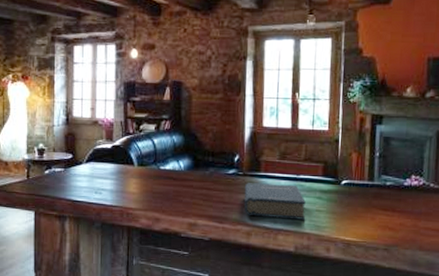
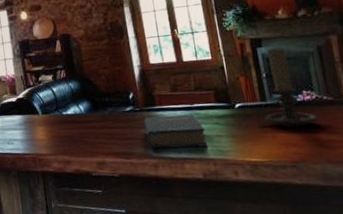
candle holder: none [358,127,420,212] -> present [255,47,318,128]

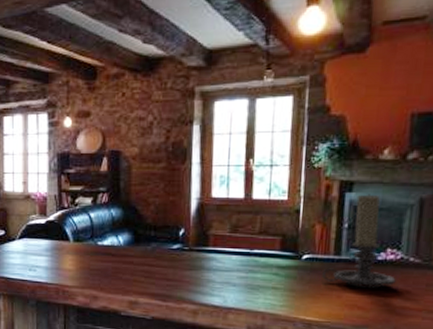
hardback book: present [143,114,208,149] -> none [190,258,260,298]

